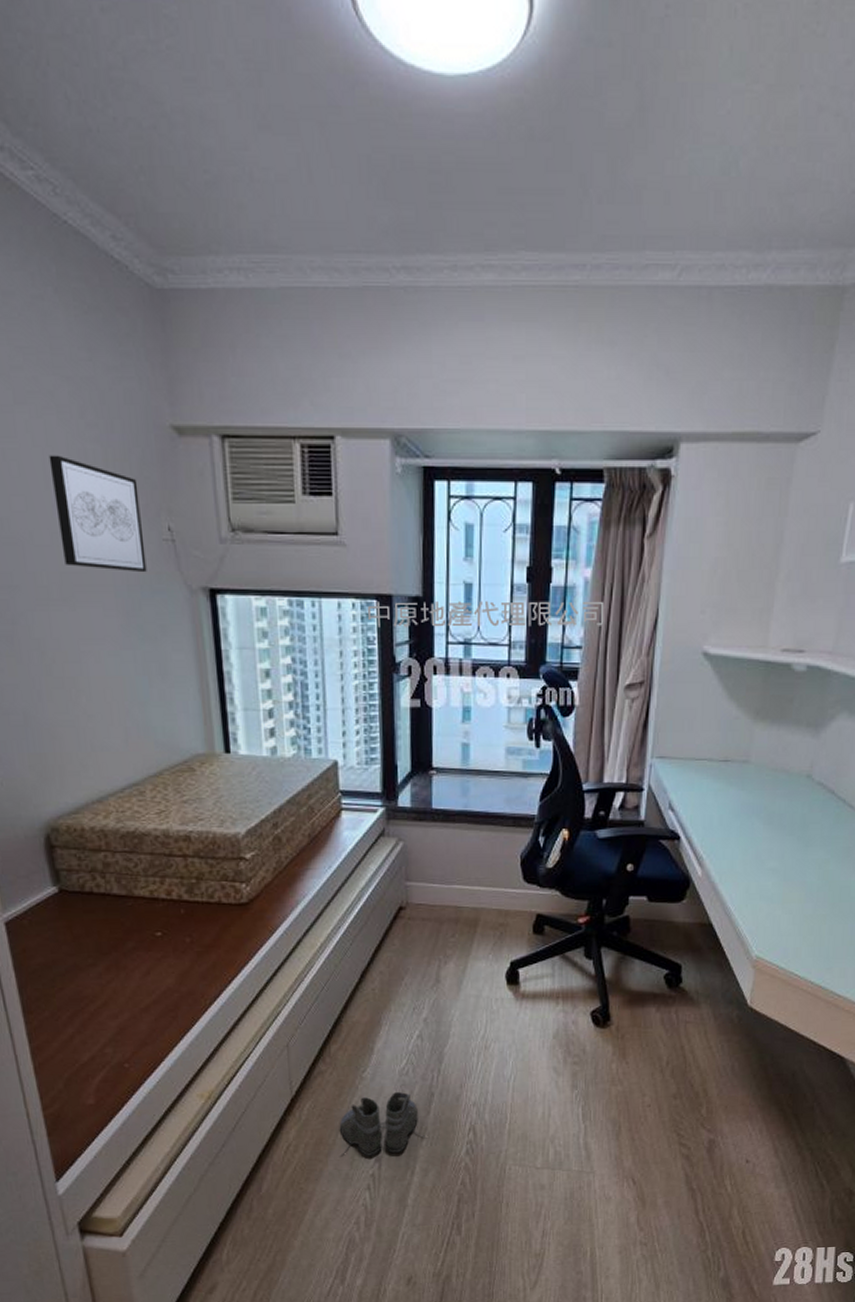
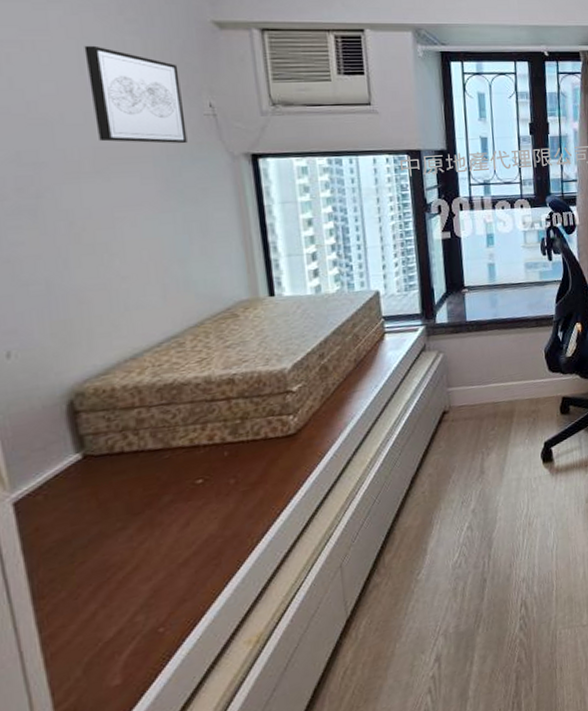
boots: present [339,1091,426,1157] -> none [397,584,482,667]

